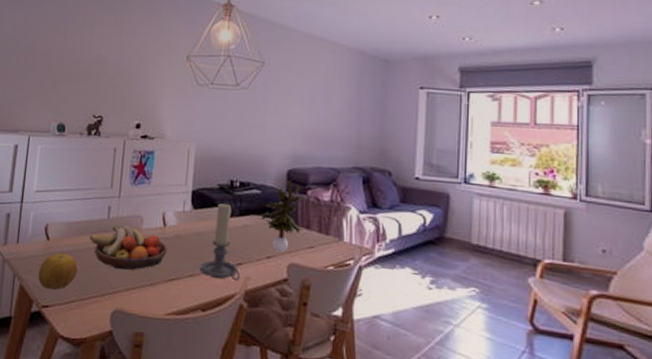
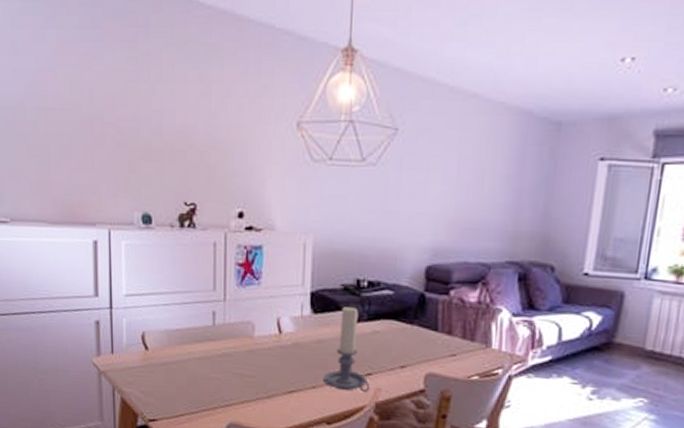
fruit: present [38,252,78,290] -> none [139,363,185,403]
fruit bowl: present [90,226,167,270] -> none [194,333,285,382]
potted plant: present [259,179,306,253] -> none [392,277,448,361]

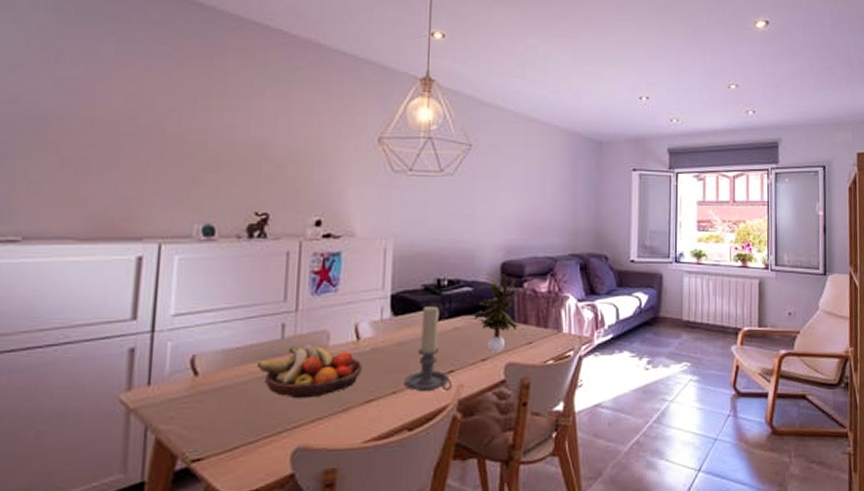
fruit bowl: none [194,333,285,382] -> present [257,345,363,399]
potted plant: none [392,277,448,361] -> present [472,272,522,353]

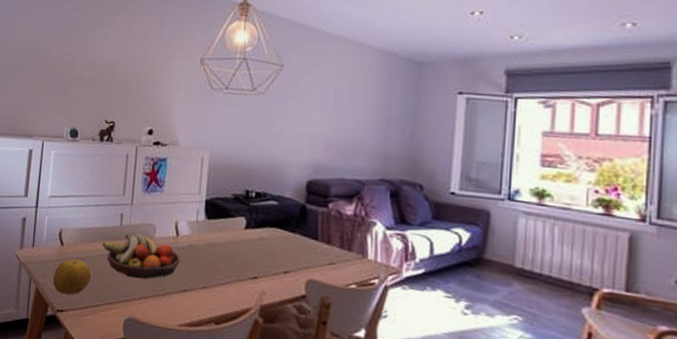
fruit: none [182,389,243,437] -> present [52,258,92,295]
candle holder: present [404,306,453,392] -> none [213,214,256,296]
potted plant: present [472,272,522,353] -> none [276,191,327,268]

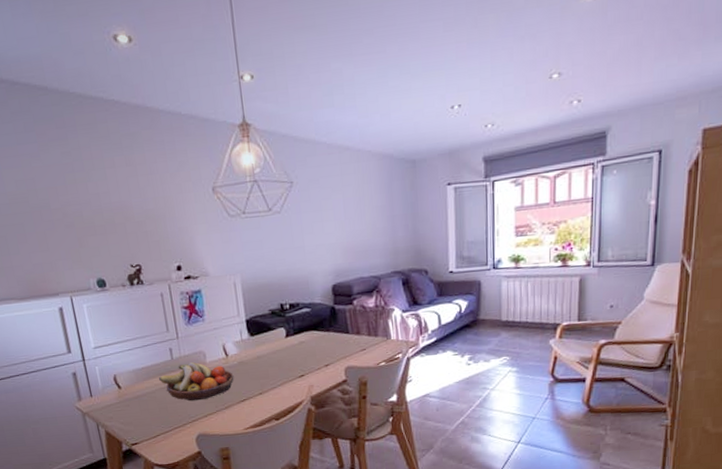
fruit: present [52,258,92,295] -> none [119,397,156,430]

